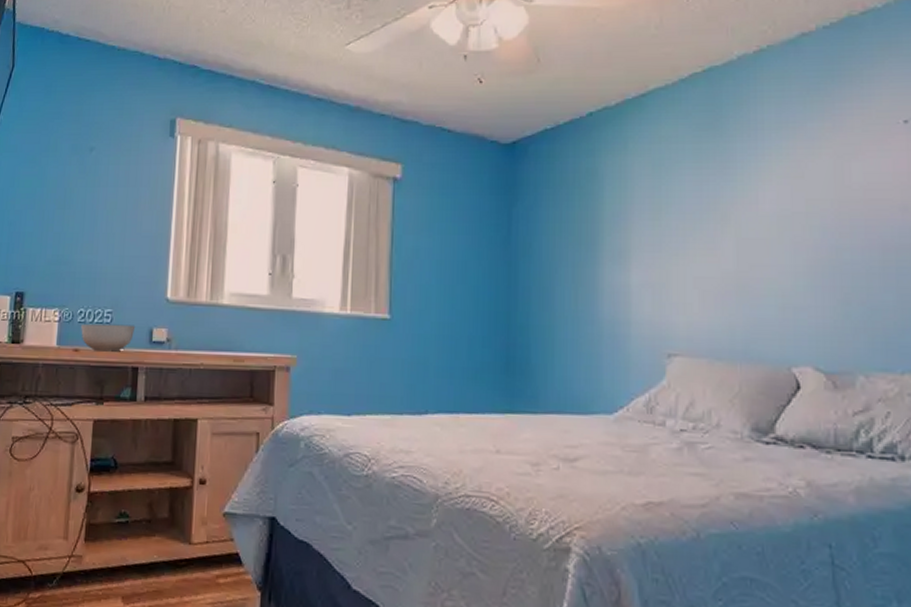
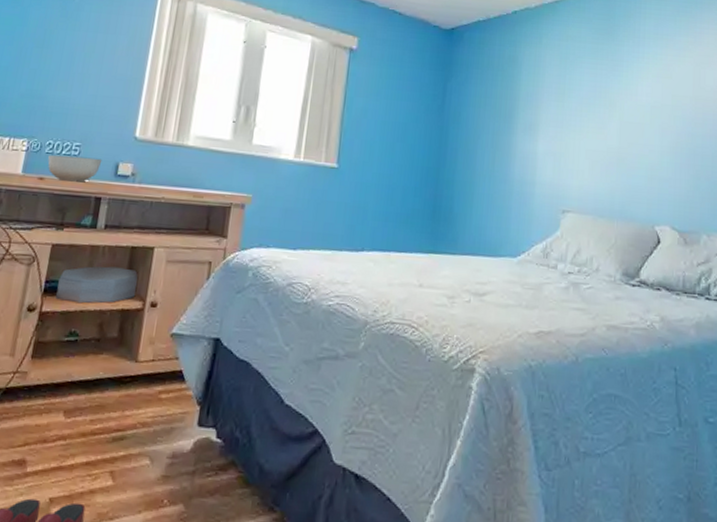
decorative box: none [103,441,183,483] -> present [56,266,138,304]

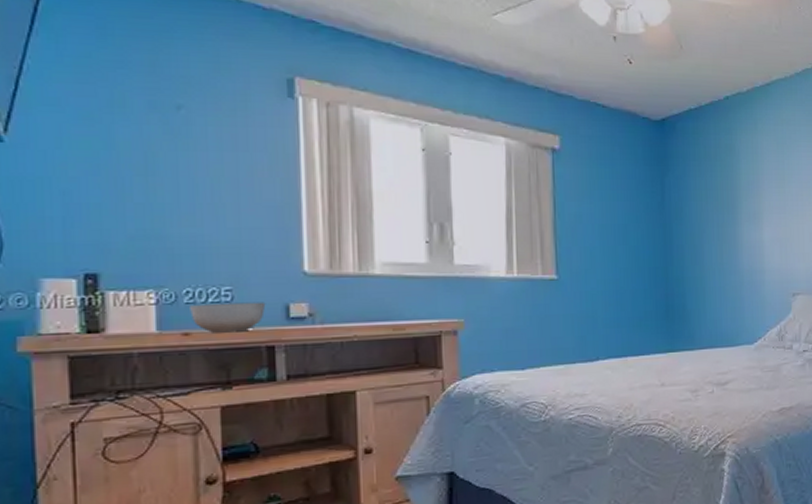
decorative box: present [56,266,138,304] -> none [240,418,342,466]

